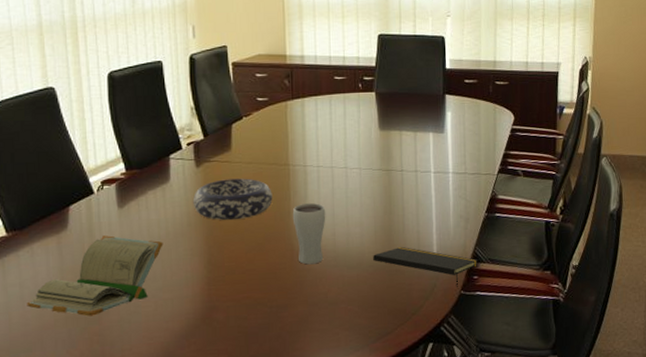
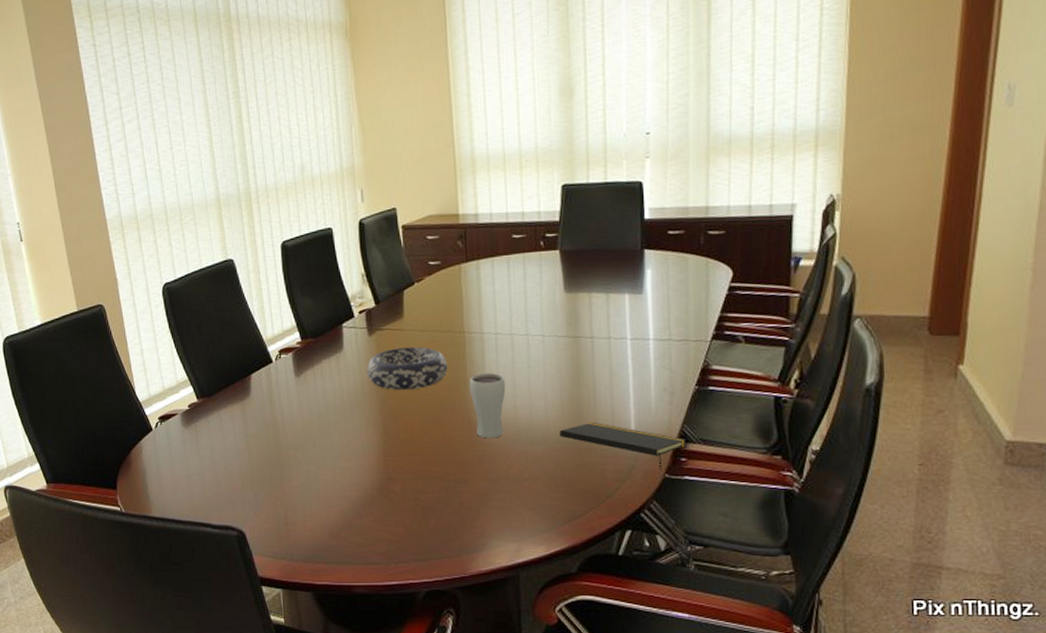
book: present [27,235,163,316] -> none [217,403,339,481]

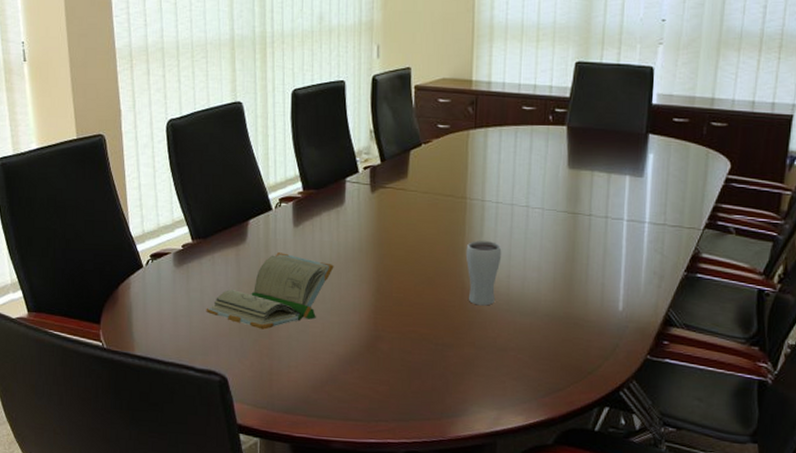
book: none [217,403,339,481] -> present [206,252,334,330]
decorative bowl: present [366,346,448,391] -> none [365,207,447,251]
notepad: present [559,421,687,470] -> none [549,298,671,351]

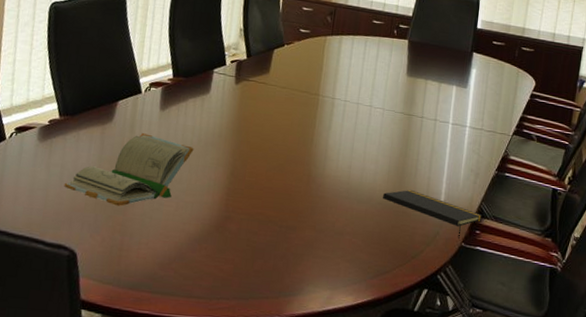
drinking glass: present [465,241,502,306] -> none [314,133,346,193]
notepad: none [549,298,671,351] -> present [383,189,483,238]

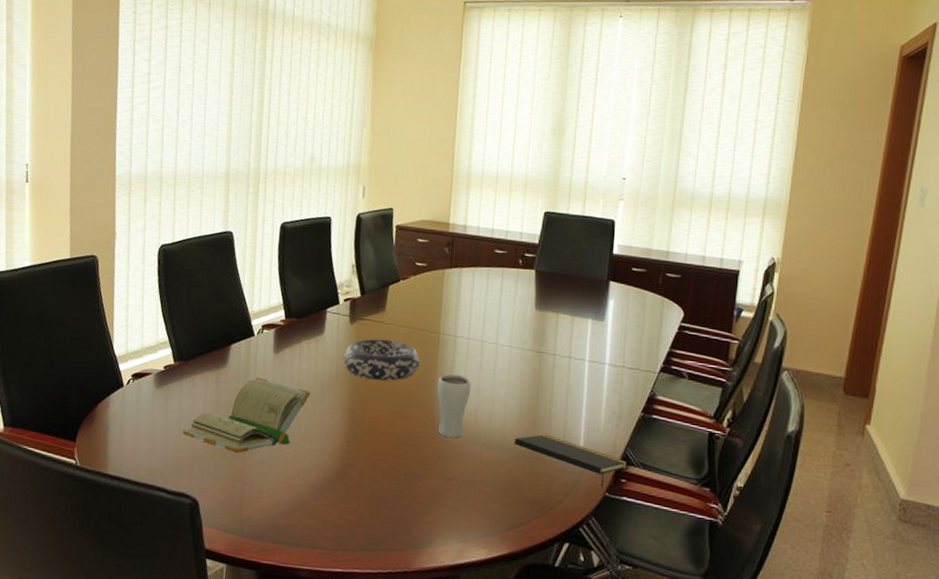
decorative bowl: none [226,98,300,139] -> present [342,338,420,381]
drinking glass: none [314,133,346,193] -> present [437,374,471,438]

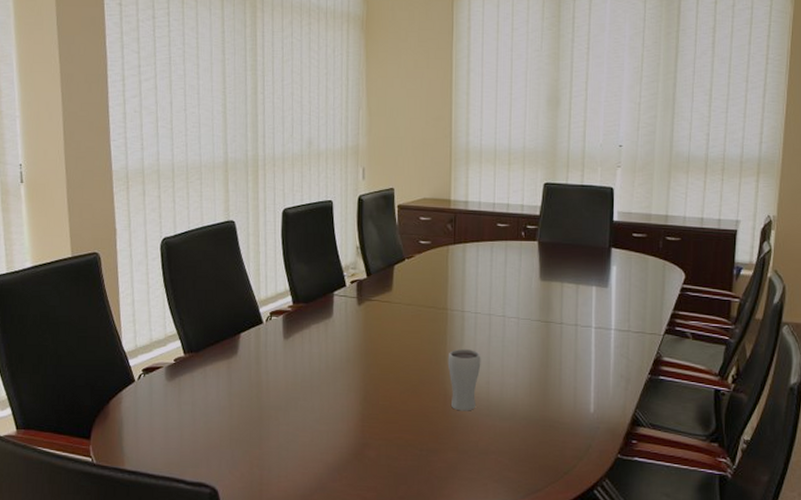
book: present [182,377,311,454] -> none [197,364,323,440]
decorative bowl: present [342,338,420,381] -> none [352,319,429,360]
notepad: present [514,434,628,488] -> none [527,401,638,450]

